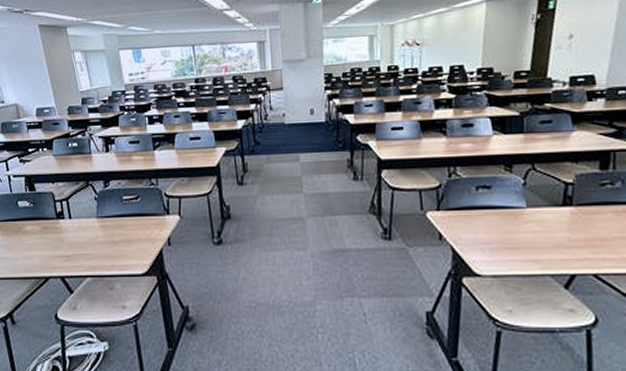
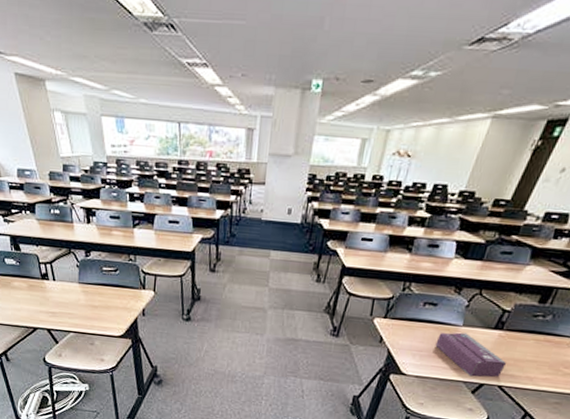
tissue box: none [503,215,592,267] -> present [435,332,506,377]

